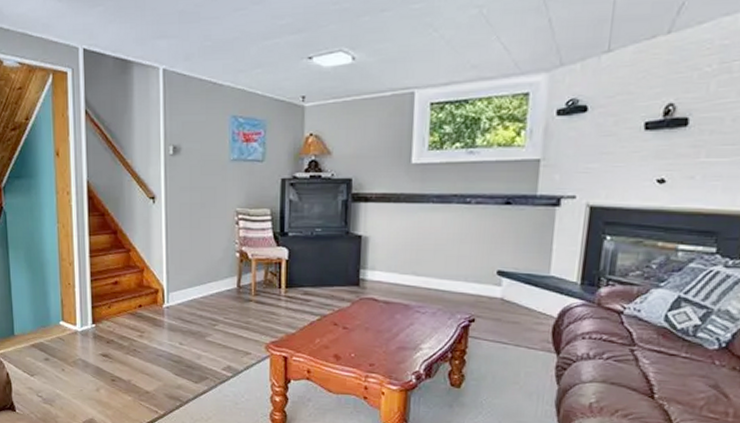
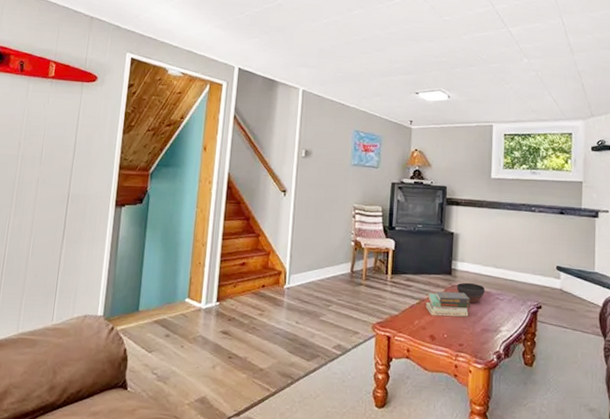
books: none [328,305,383,334] -> present [426,291,470,317]
bowl: none [365,294,403,318] -> present [456,282,486,304]

